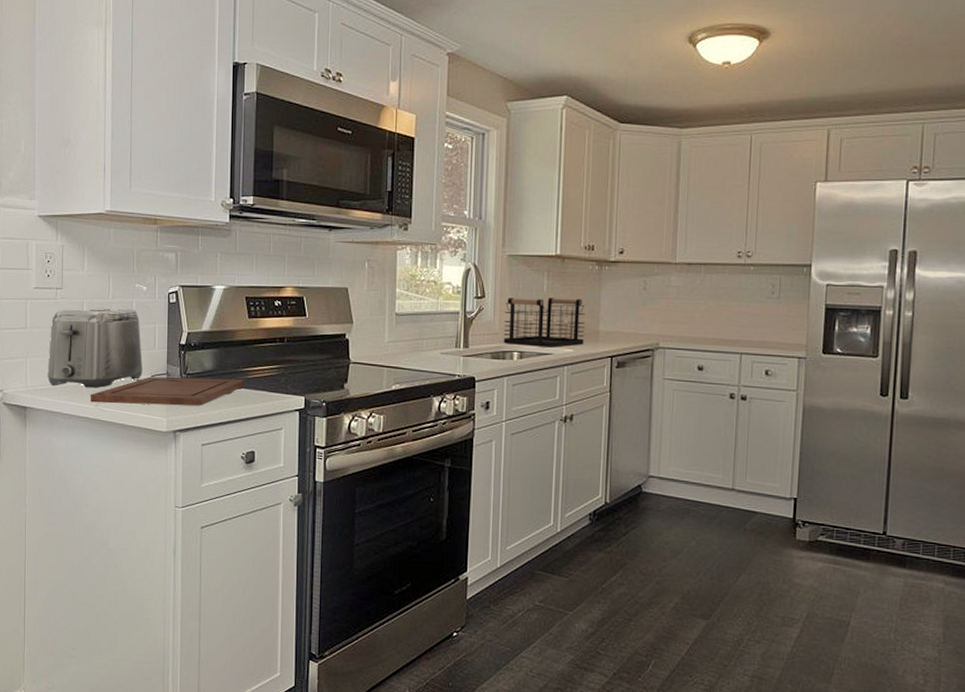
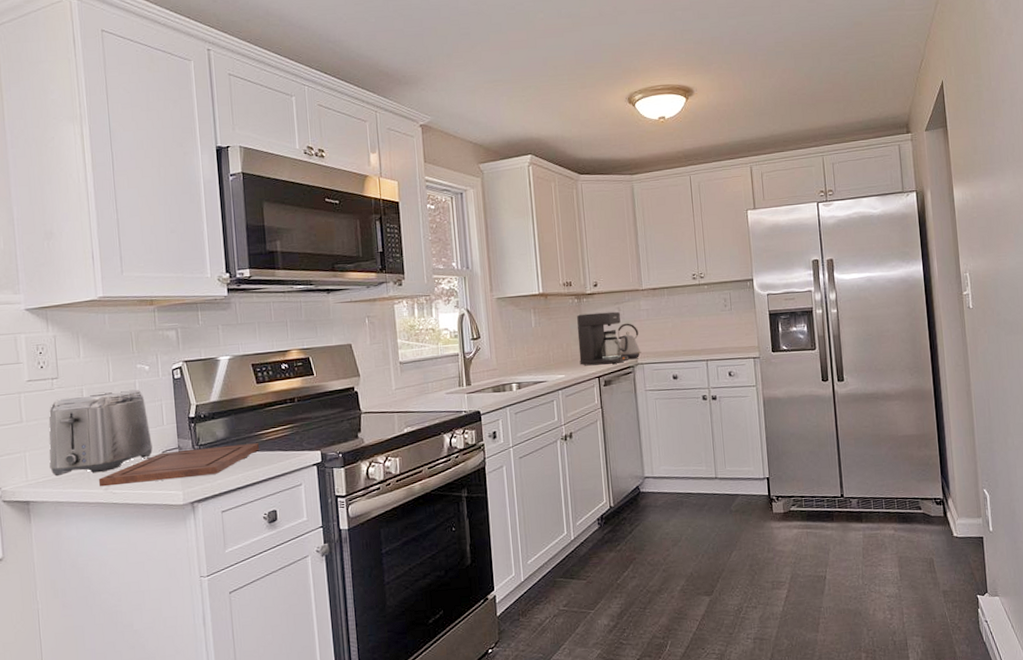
dish rack: present [503,298,585,348] -> none [499,329,573,378]
coffee maker: none [592,283,652,344] -> present [577,311,629,365]
kettle: none [640,299,665,341] -> present [617,323,642,359]

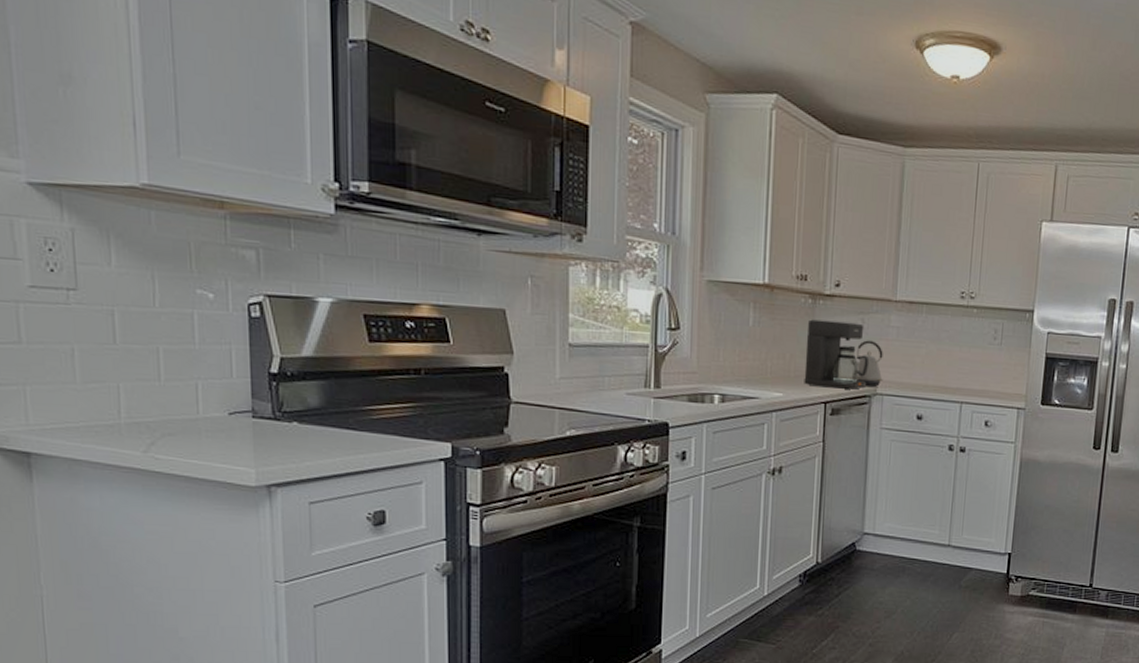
toaster: present [48,389,153,477] -> none [61,318,215,429]
cutting board: present [98,443,260,487] -> none [133,414,368,454]

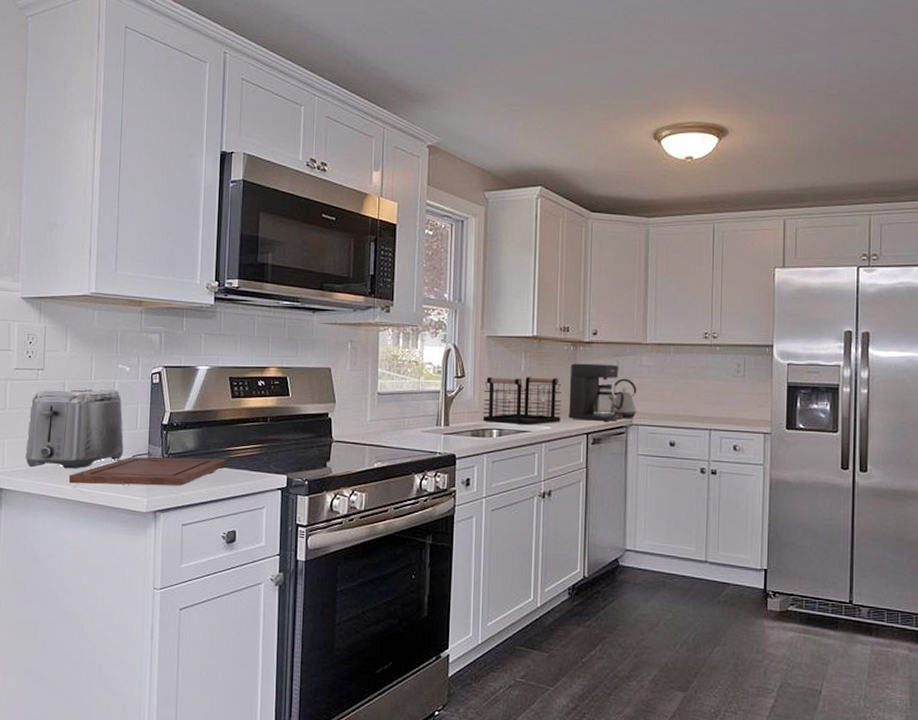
toaster: none [61,318,215,429] -> present [25,388,124,469]
cutting board: none [133,414,368,454] -> present [68,457,227,486]
dish rack: none [701,331,797,391] -> present [482,377,562,425]

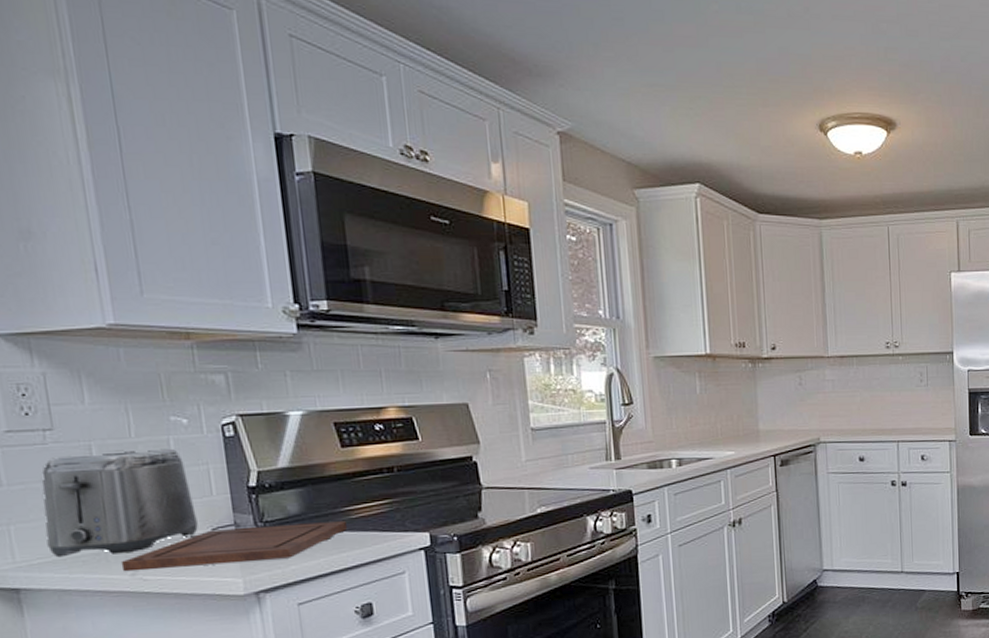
dish rack: present [482,377,562,425] -> none [656,398,745,453]
coffee maker: present [568,363,625,421] -> none [750,380,811,442]
kettle: present [613,378,638,418] -> none [798,395,825,436]

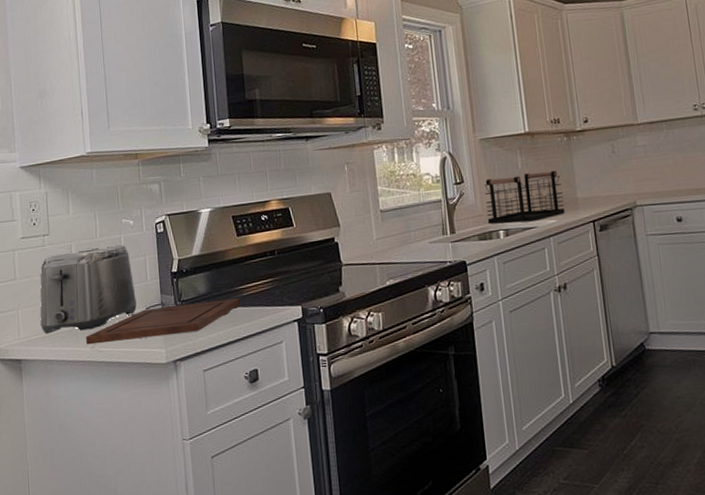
dish rack: none [656,398,745,453] -> present [484,170,565,225]

